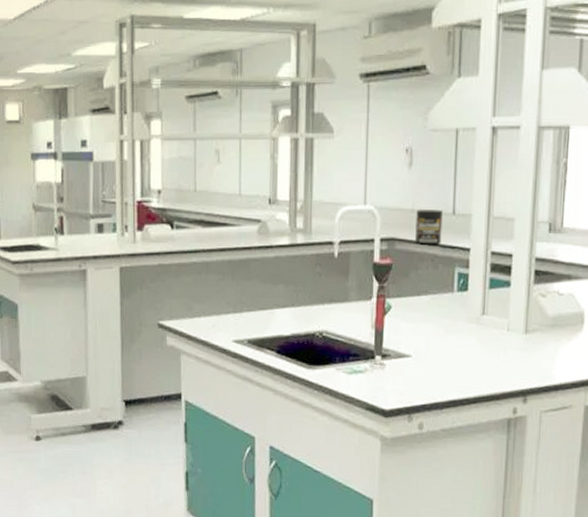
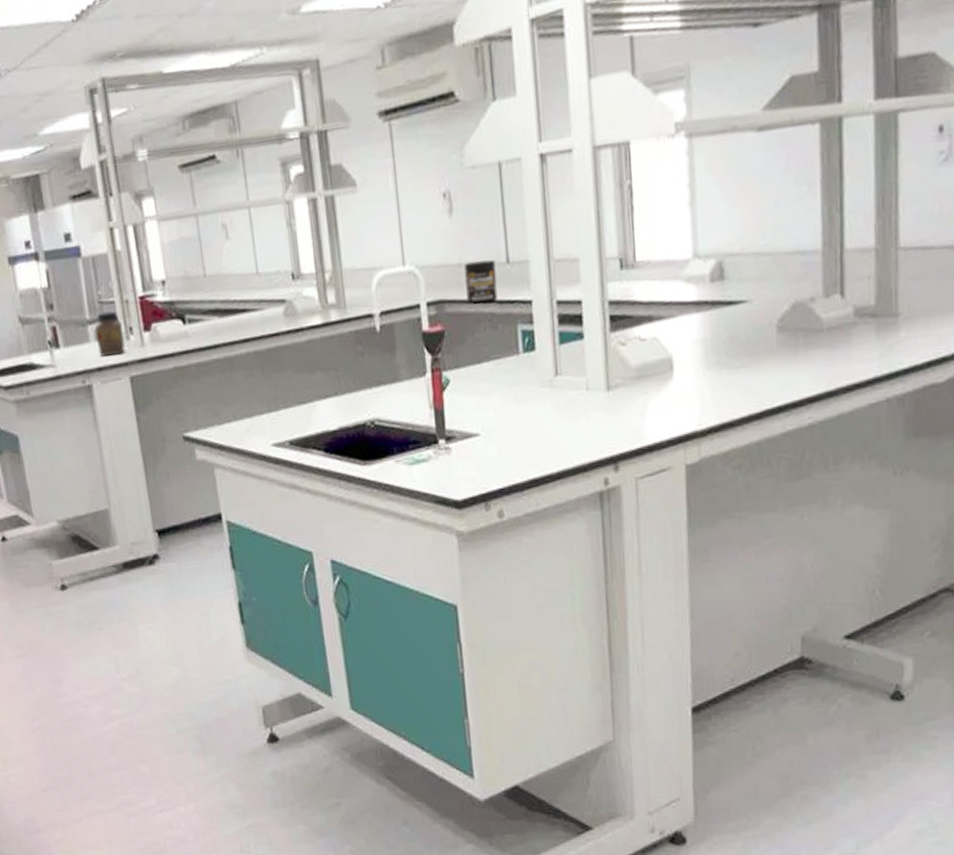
jar: none [96,210,119,247] -> present [95,311,125,357]

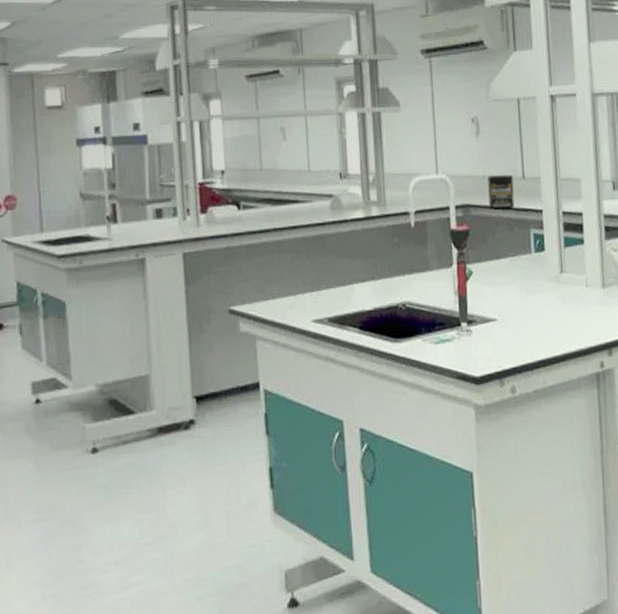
jar: present [95,311,125,357] -> none [154,193,181,233]

